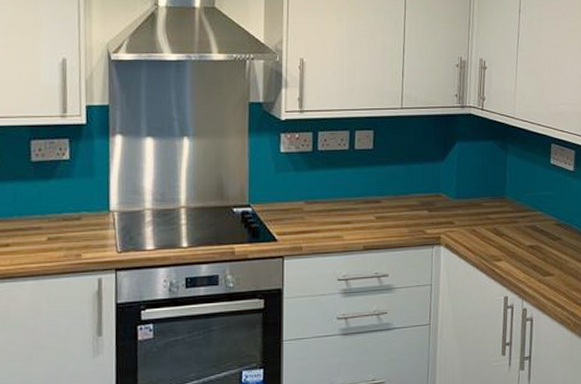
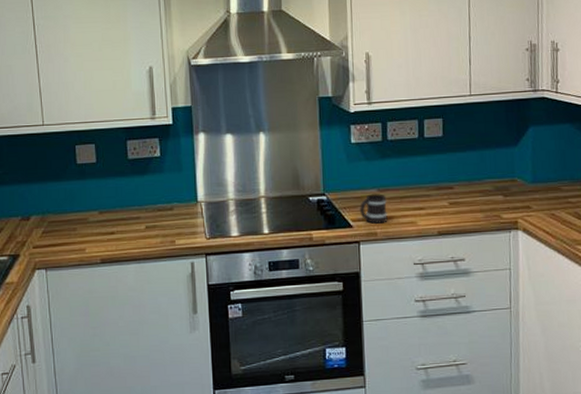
mug: none [286,206,314,238] -> present [360,194,388,224]

